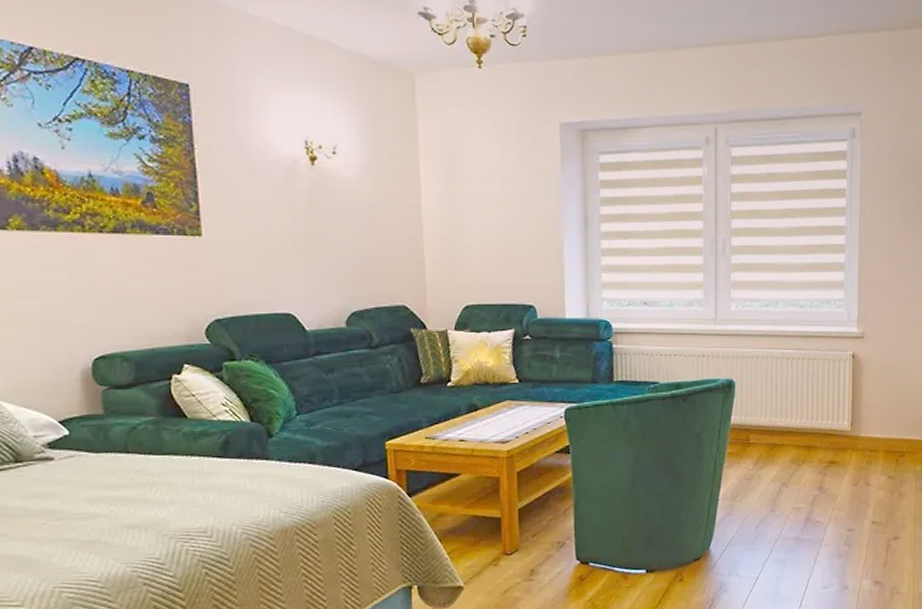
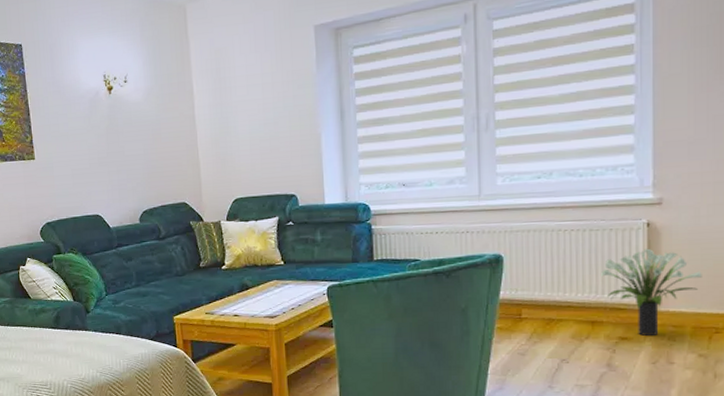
potted plant: none [815,378,892,460] -> present [600,248,702,336]

